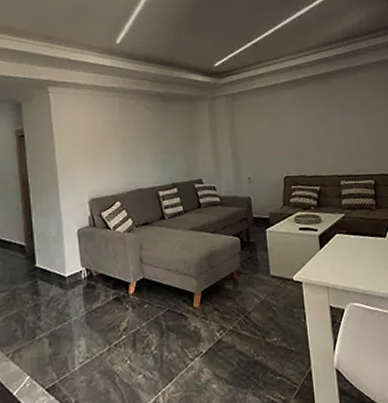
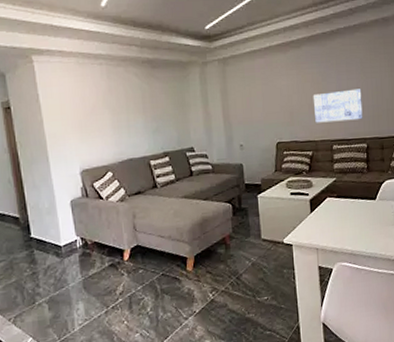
wall art: none [319,126,369,159] -> present [313,89,363,123]

